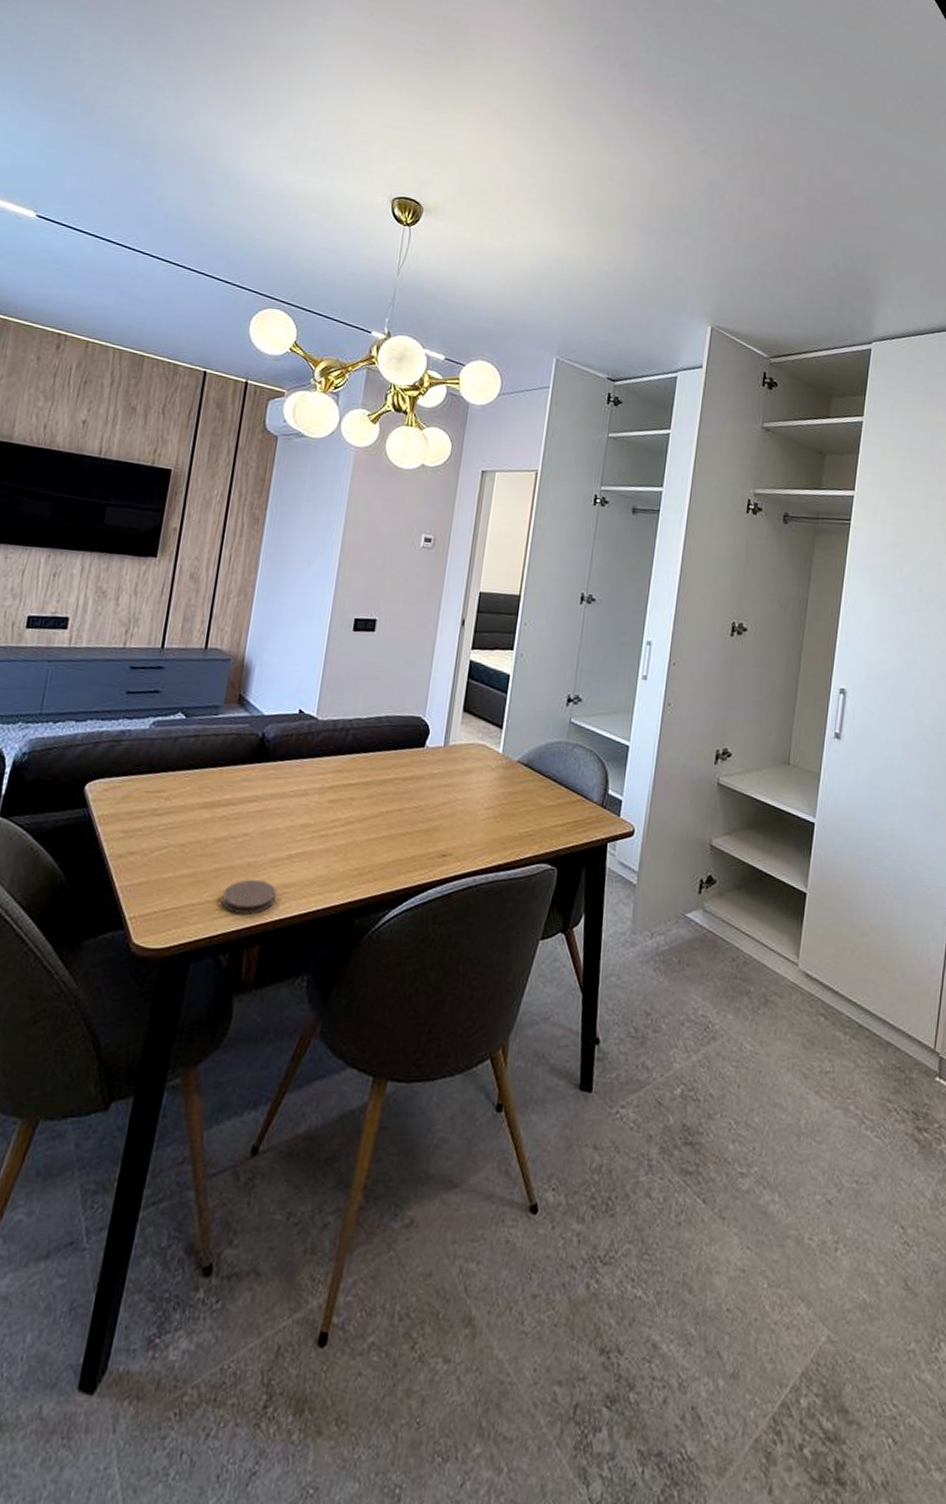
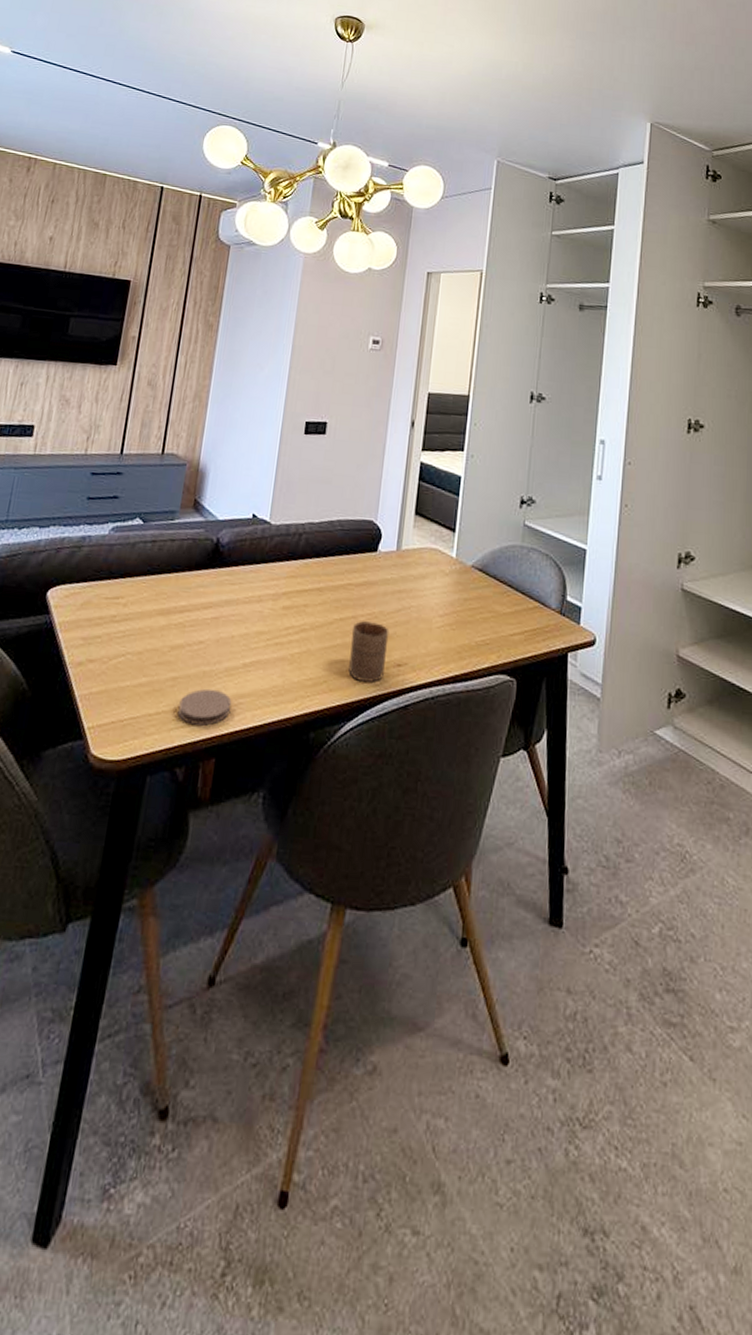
cup: none [394,813,435,872] -> present [348,620,390,682]

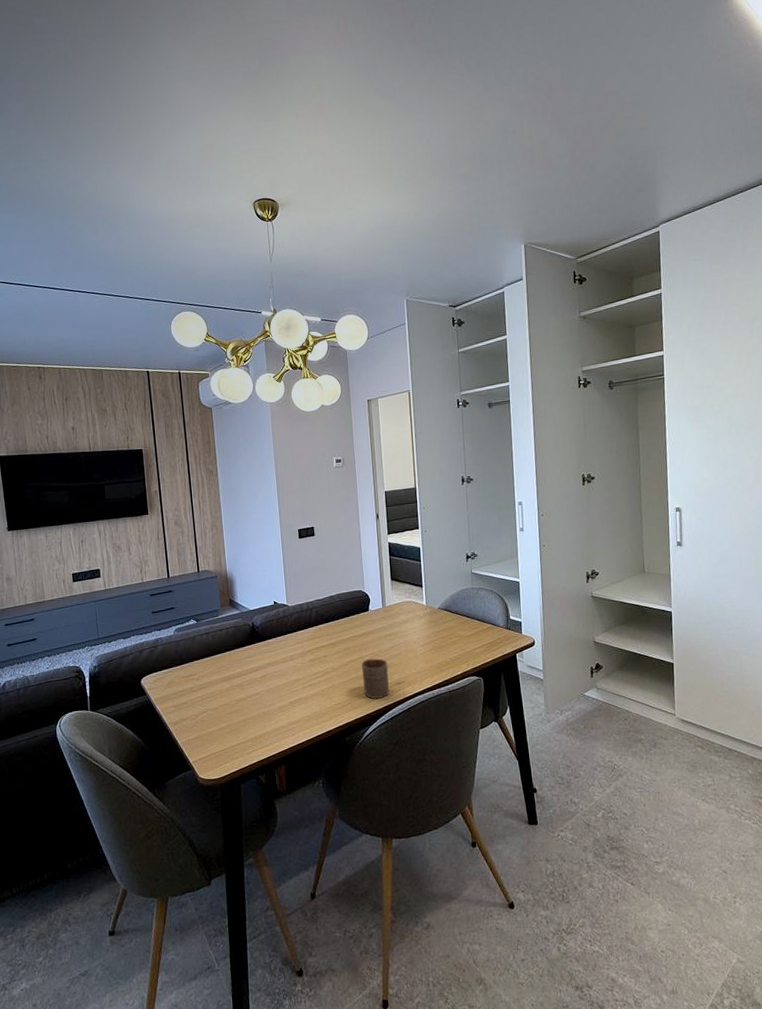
coaster: present [178,688,232,726] -> none [251,722,288,747]

